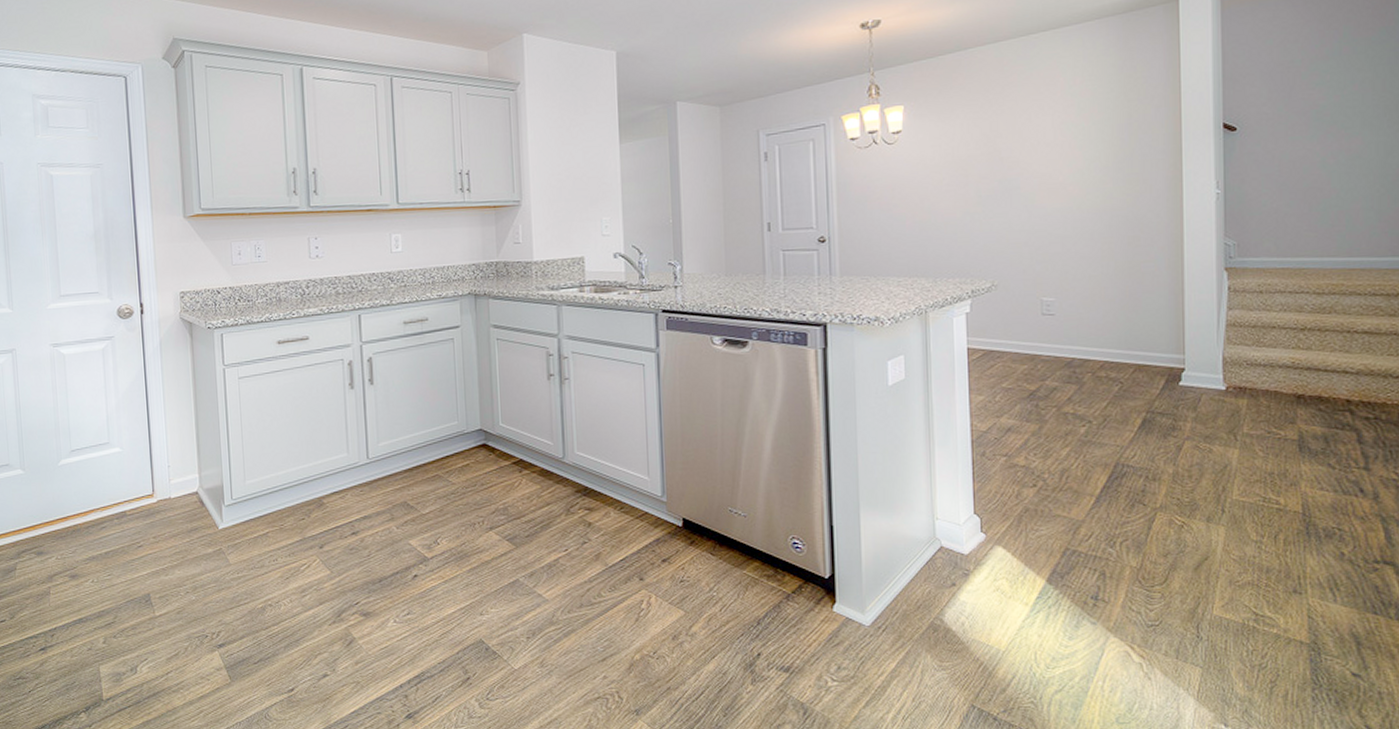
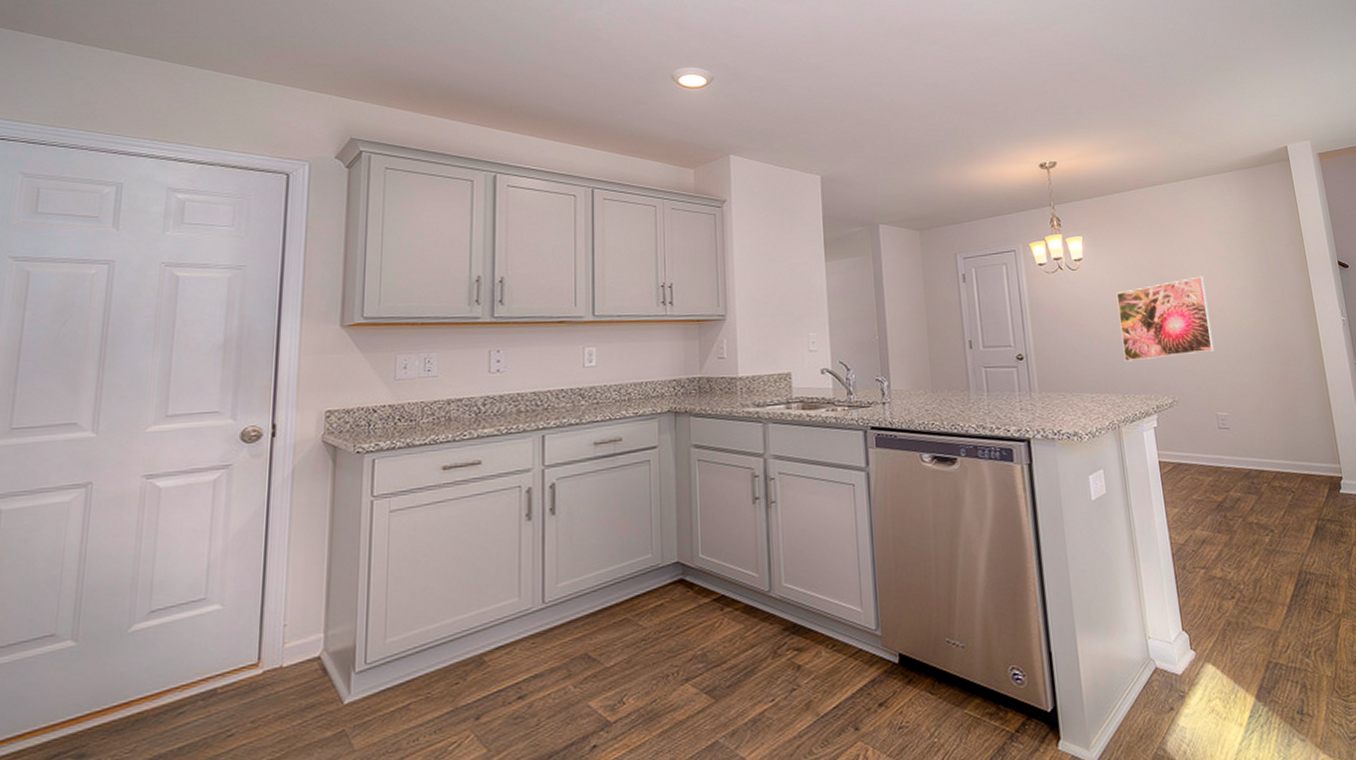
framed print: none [938,146,1048,244] -> present [1116,276,1214,362]

